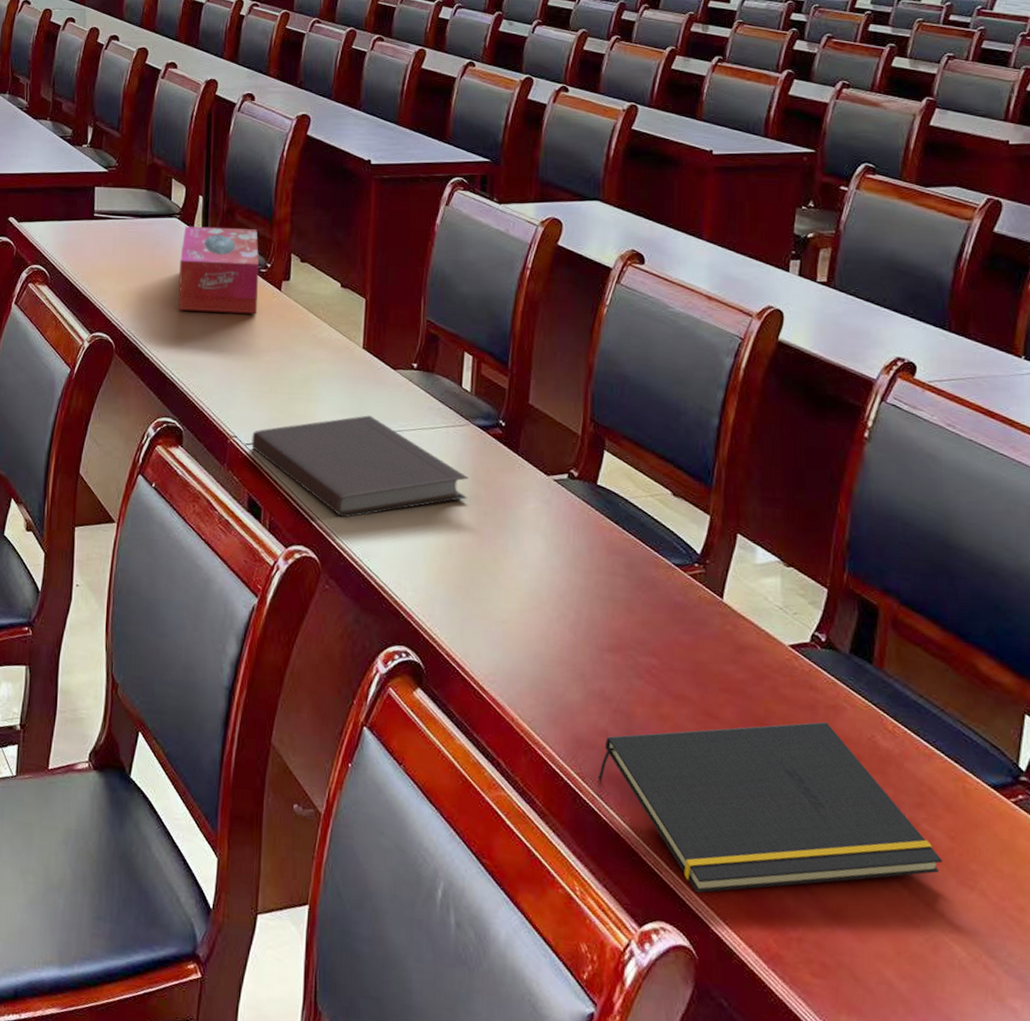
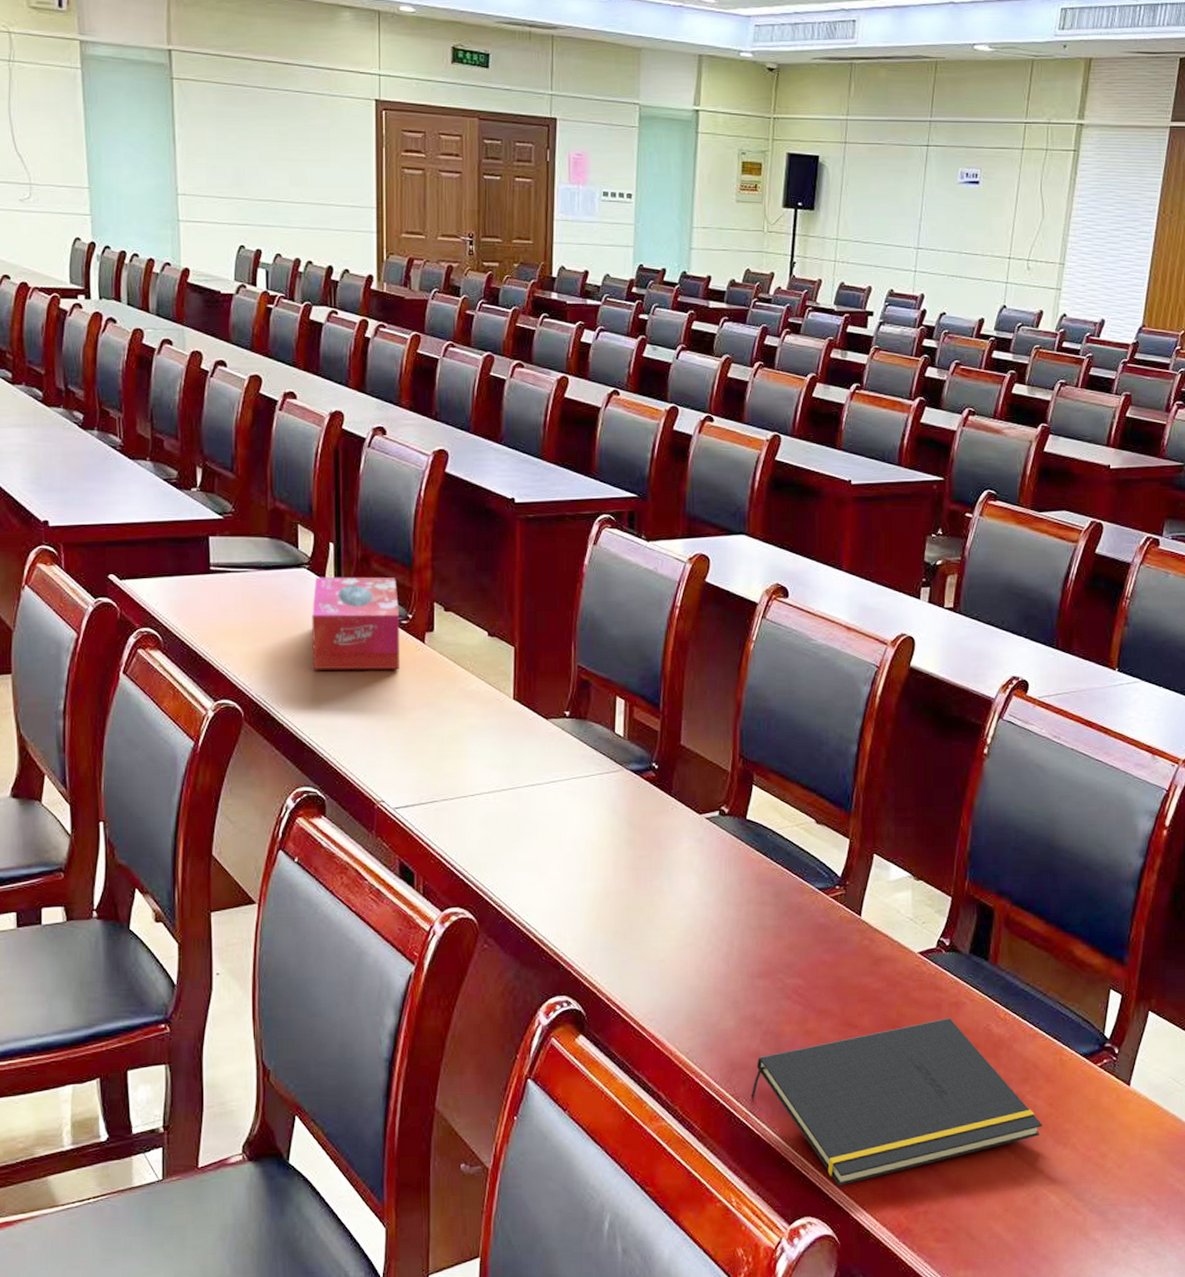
notebook: present [251,415,469,518] -> none [400,768,624,875]

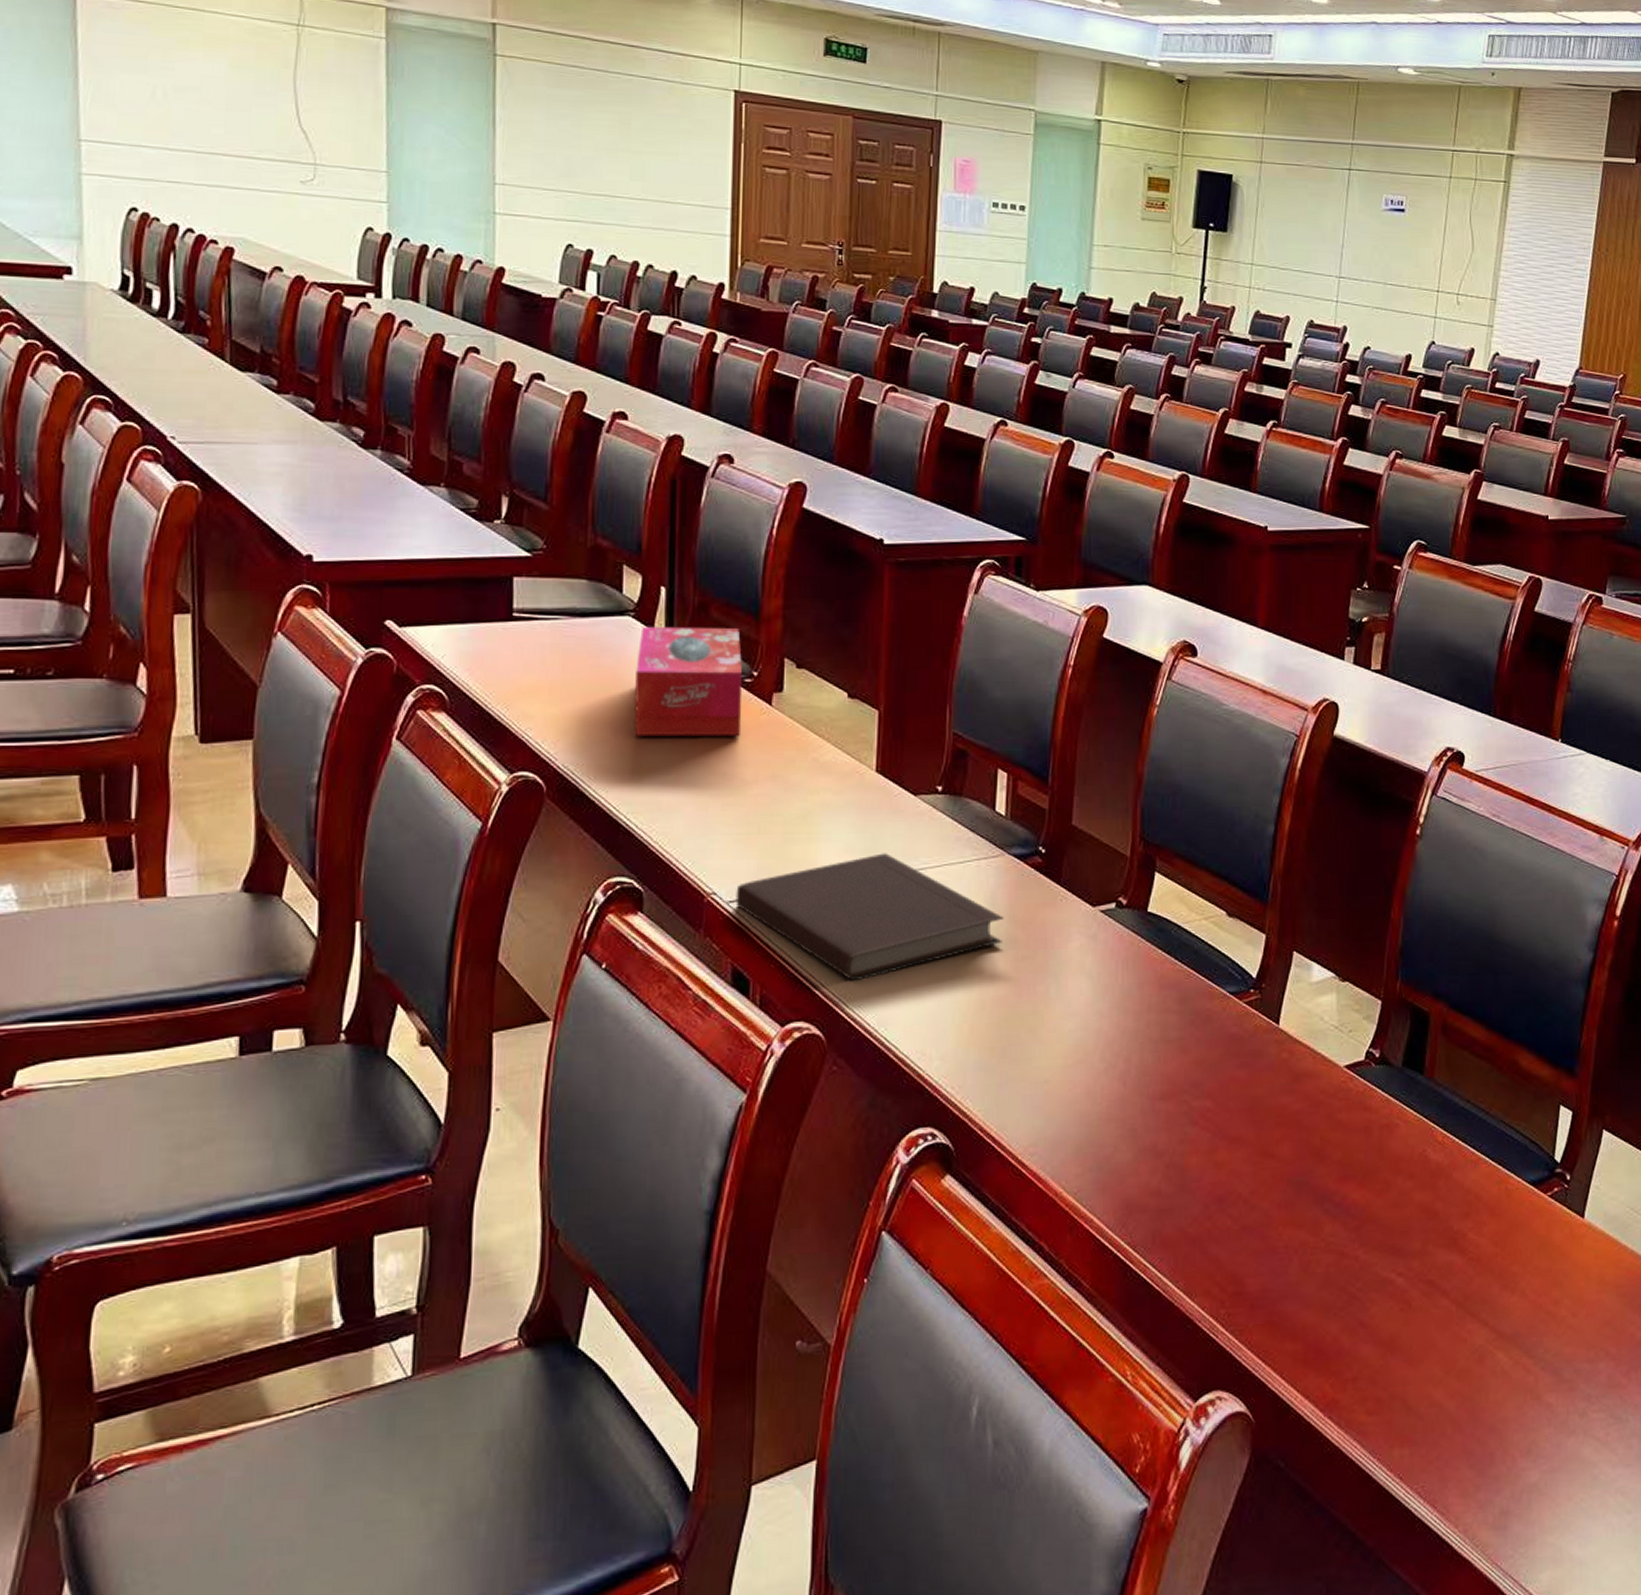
notebook: none [400,768,624,875] -> present [736,853,1004,982]
notepad: present [751,1017,1043,1186] -> none [1151,1142,1487,1351]

